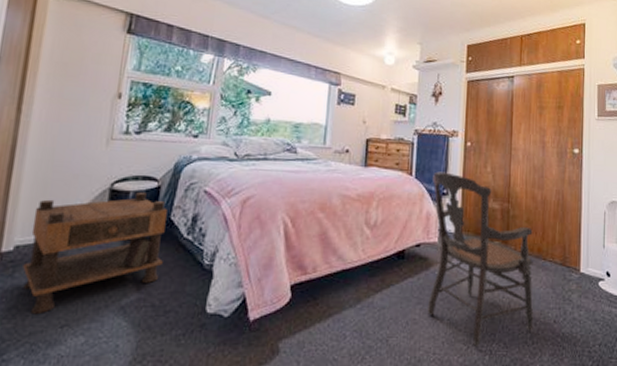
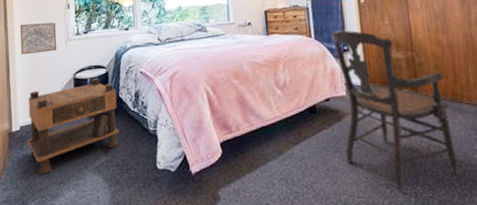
wall art: none [35,109,98,151] -> present [19,22,57,55]

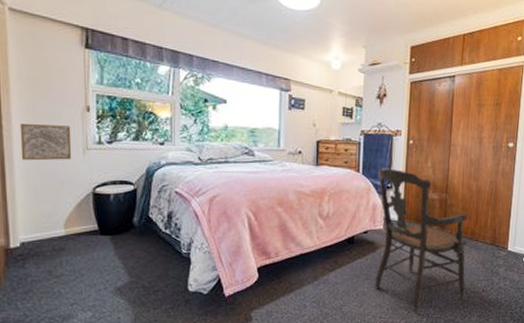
nightstand: present [27,78,119,176] -> none [30,195,147,296]

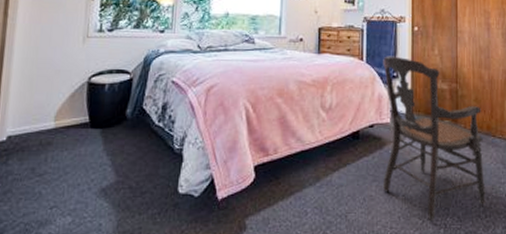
wall art: present [19,124,72,161] -> none [21,12,74,49]

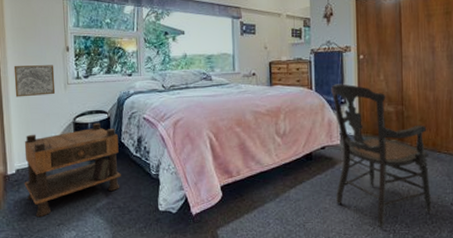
nightstand: none [15,85,139,198] -> present [24,123,121,218]
wall art: none [21,12,74,49] -> present [13,65,56,97]

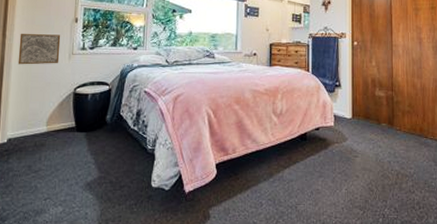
nightstand: present [24,123,121,218] -> none [14,95,117,191]
armchair: present [331,84,432,228] -> none [327,67,419,212]

